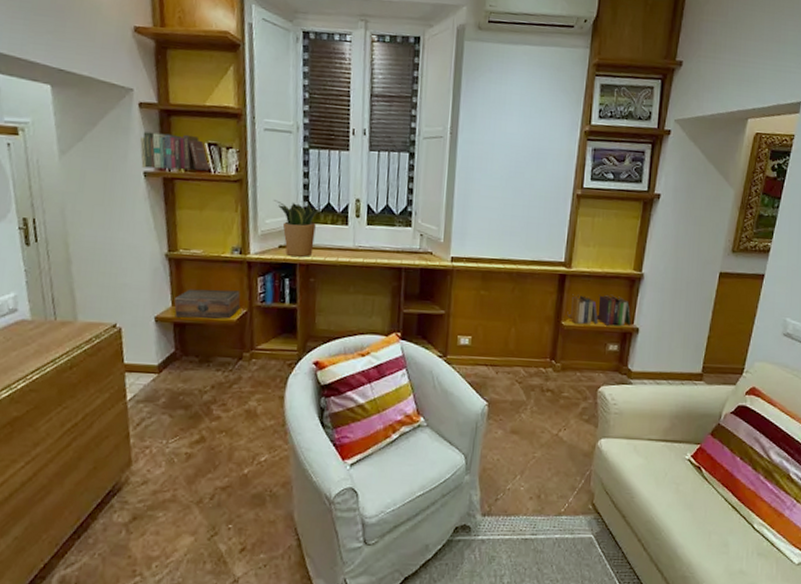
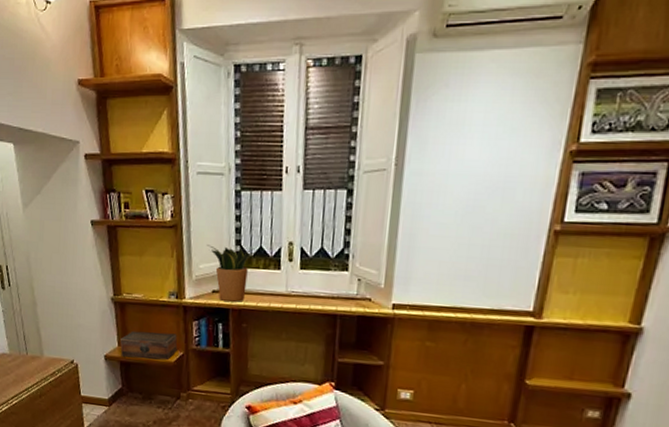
books: present [140,131,210,171] -> none [87,182,148,218]
books: present [567,294,598,325] -> none [533,349,575,387]
books: present [596,292,631,326] -> none [572,349,621,390]

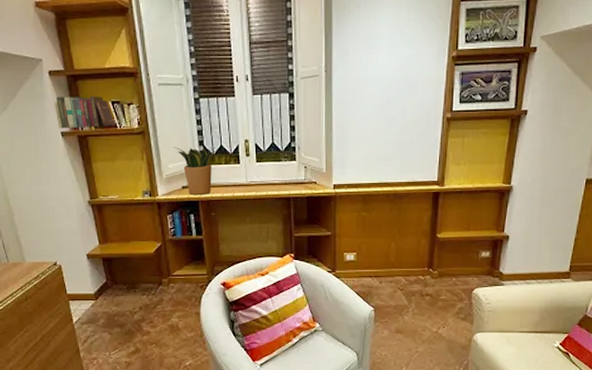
books: none [87,182,148,218] -> present [54,95,116,129]
decorative box: present [120,330,178,360] -> none [101,228,155,253]

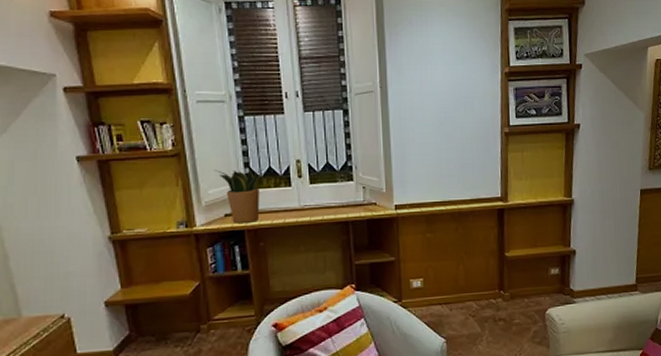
books: present [54,95,116,129] -> none [69,114,145,153]

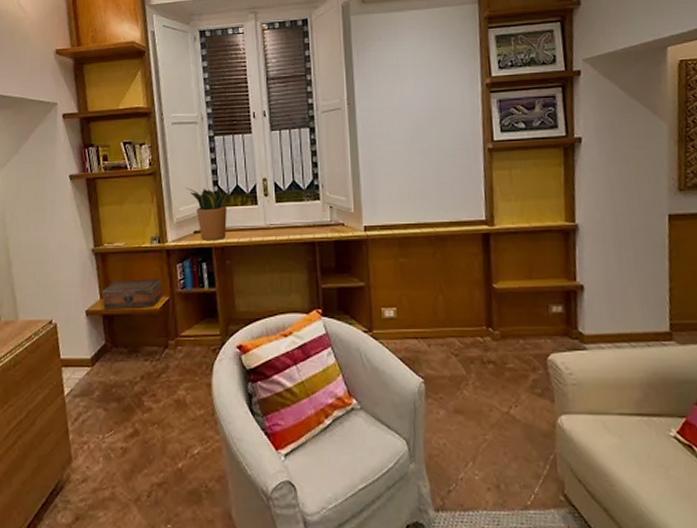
decorative box: none [124,264,192,299] -> present [102,279,163,309]

